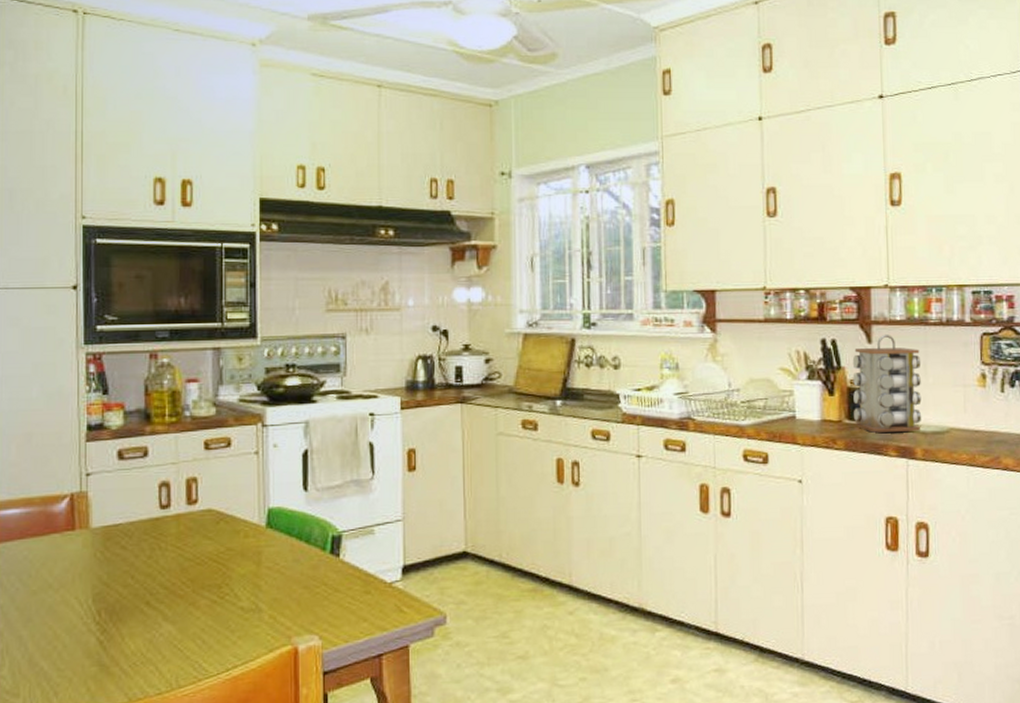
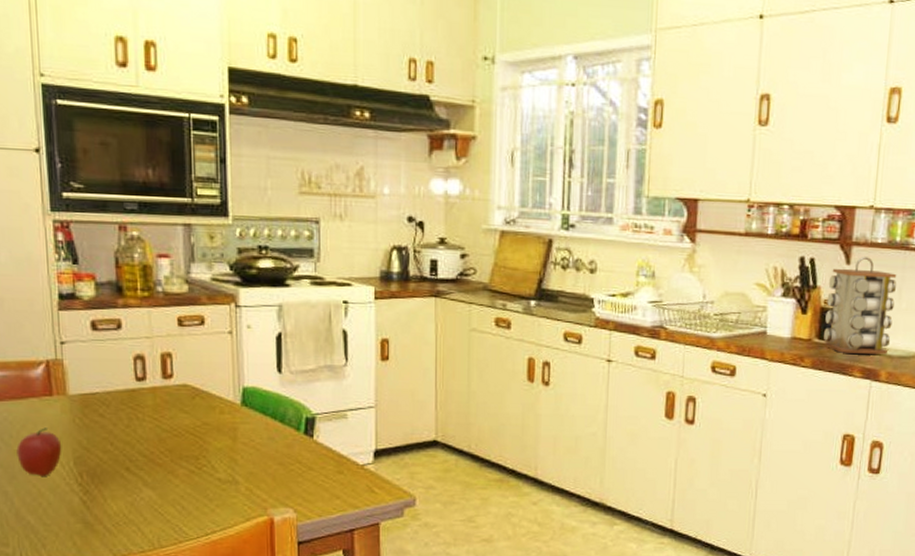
fruit: none [34,564,81,617] -> present [16,427,62,476]

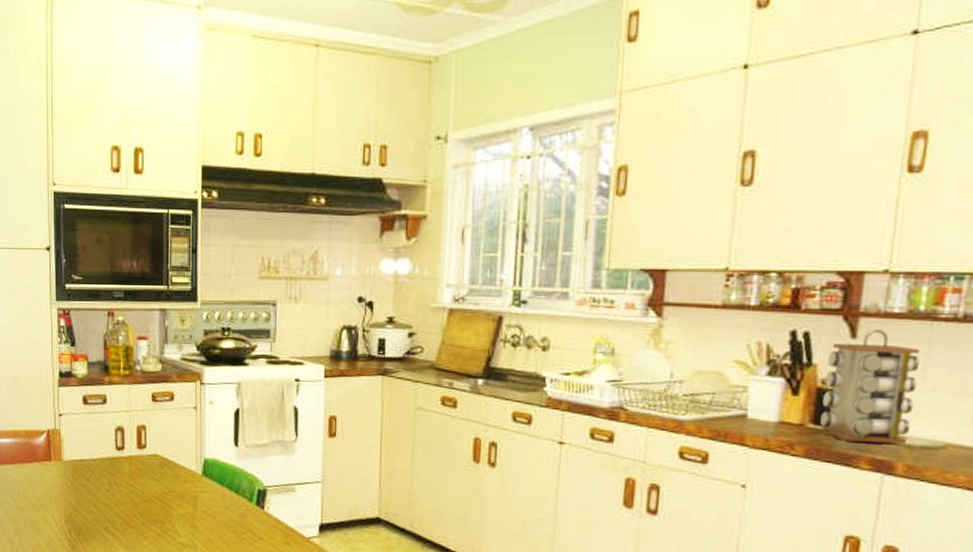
fruit: present [16,427,62,476] -> none [22,488,56,531]

